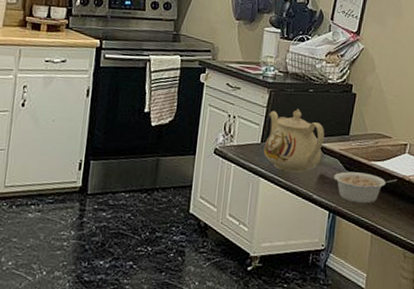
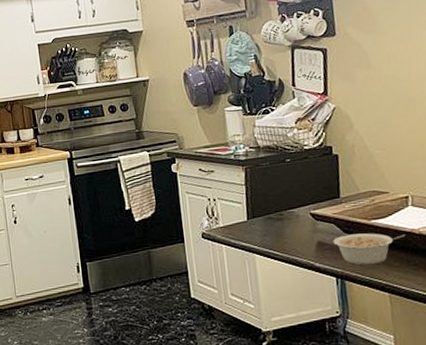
teapot: present [263,108,325,173] -> none [249,180,316,244]

